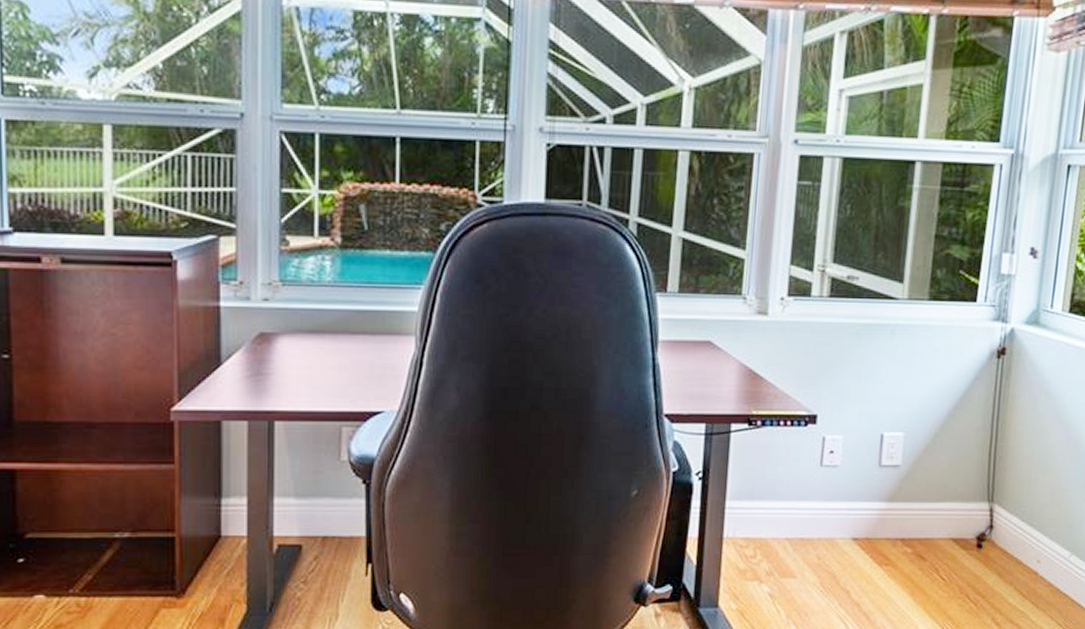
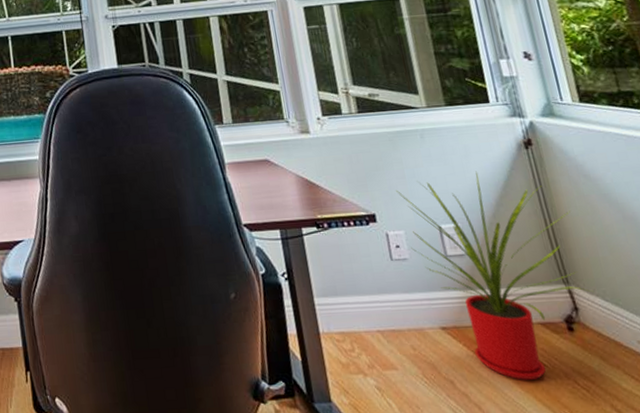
house plant: none [845,377,1019,593] -> present [396,171,593,380]

